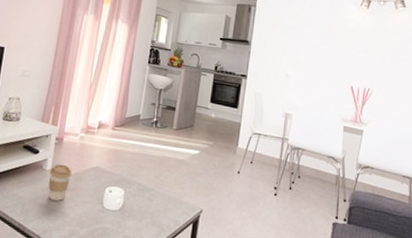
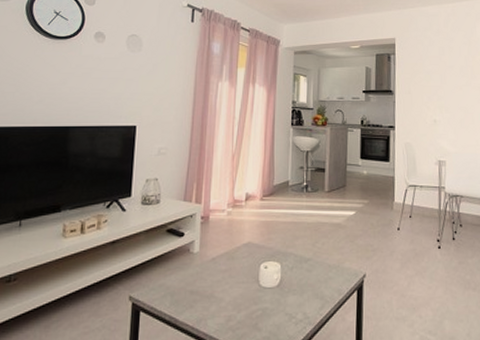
coffee cup: present [48,164,72,201] -> none [198,244,222,285]

